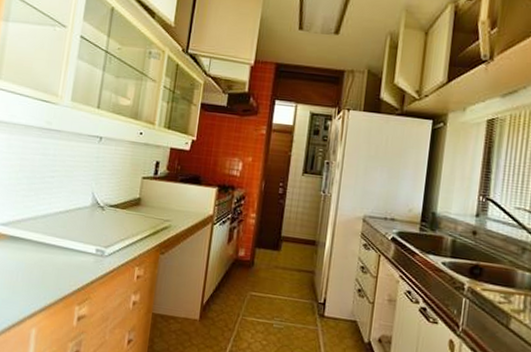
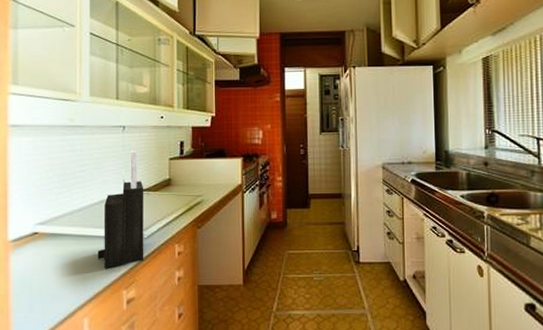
knife block: none [54,163,112,281] -> present [97,150,144,269]

